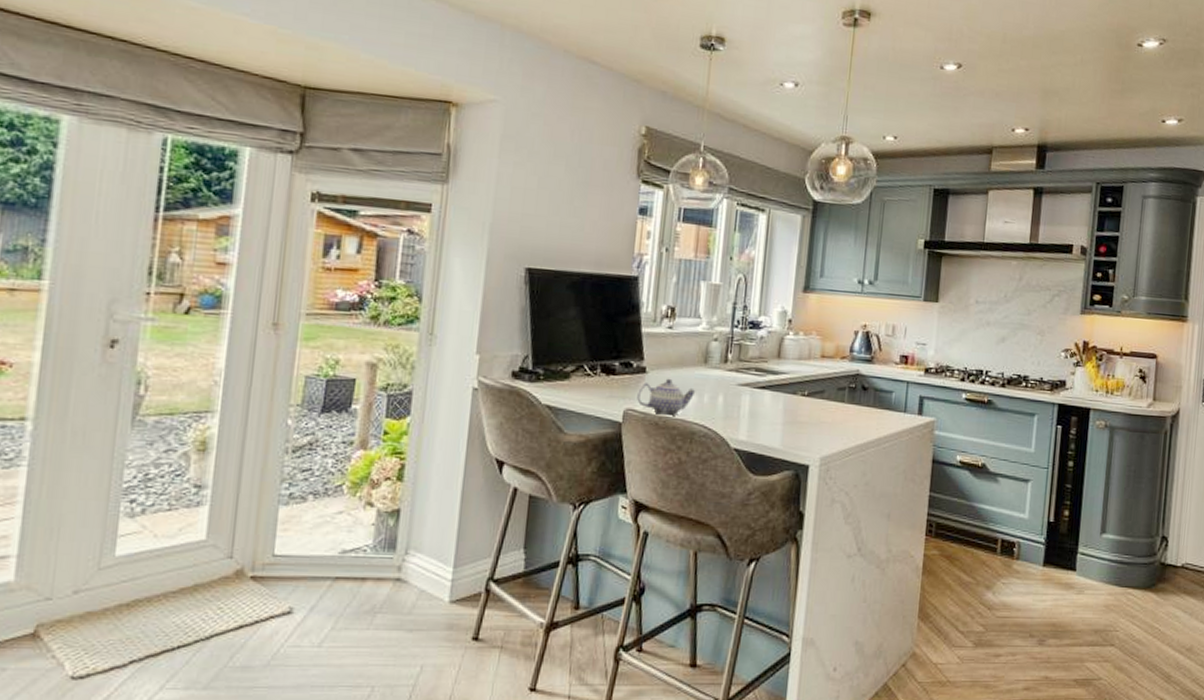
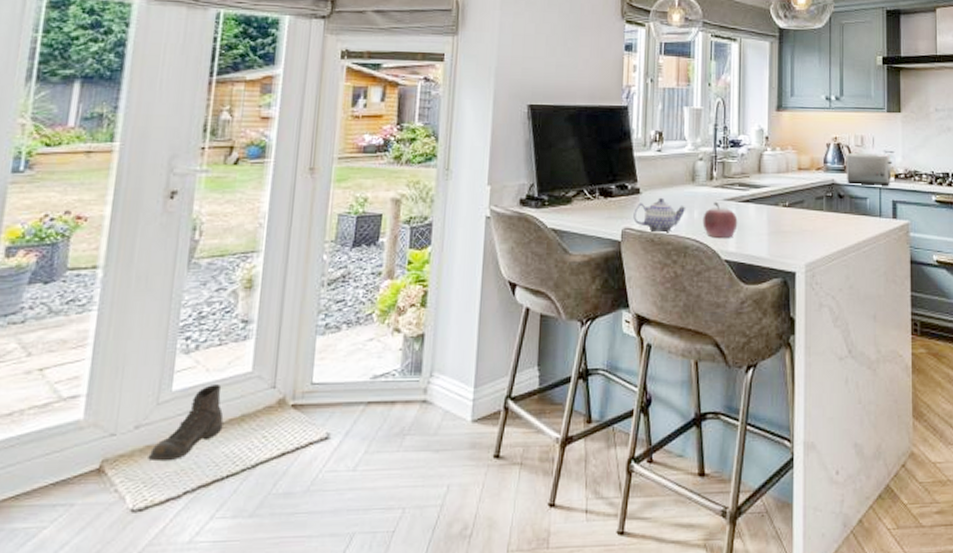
boot: none [89,551,174,629] -> present [148,385,224,462]
fruit: none [712,387,752,426] -> present [702,202,738,238]
toaster: none [872,343,923,380] -> present [846,153,892,185]

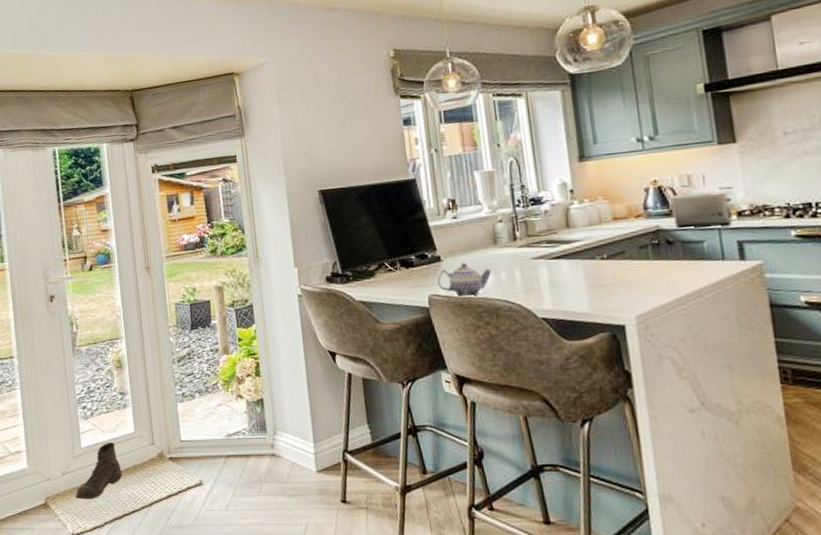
fruit: present [702,202,738,238] -> none [511,262,551,297]

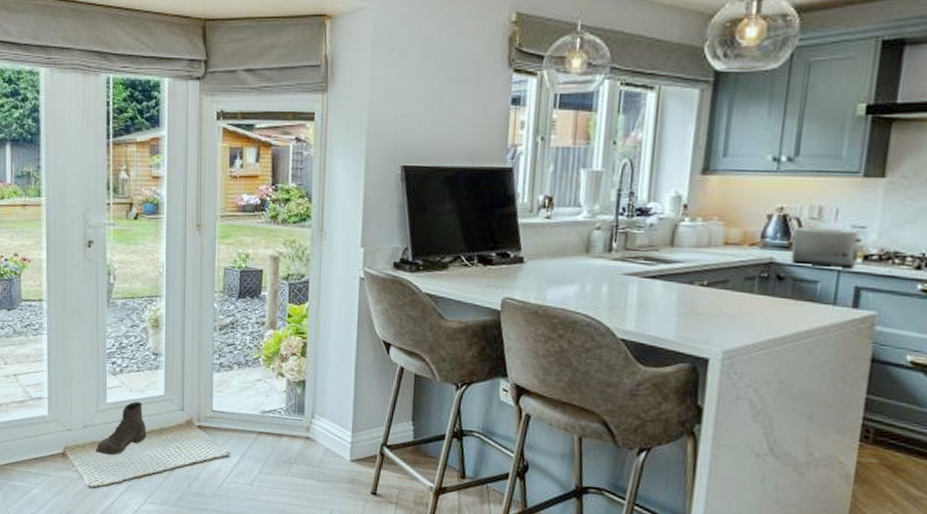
teapot: present [437,262,492,296] -> none [515,268,578,305]

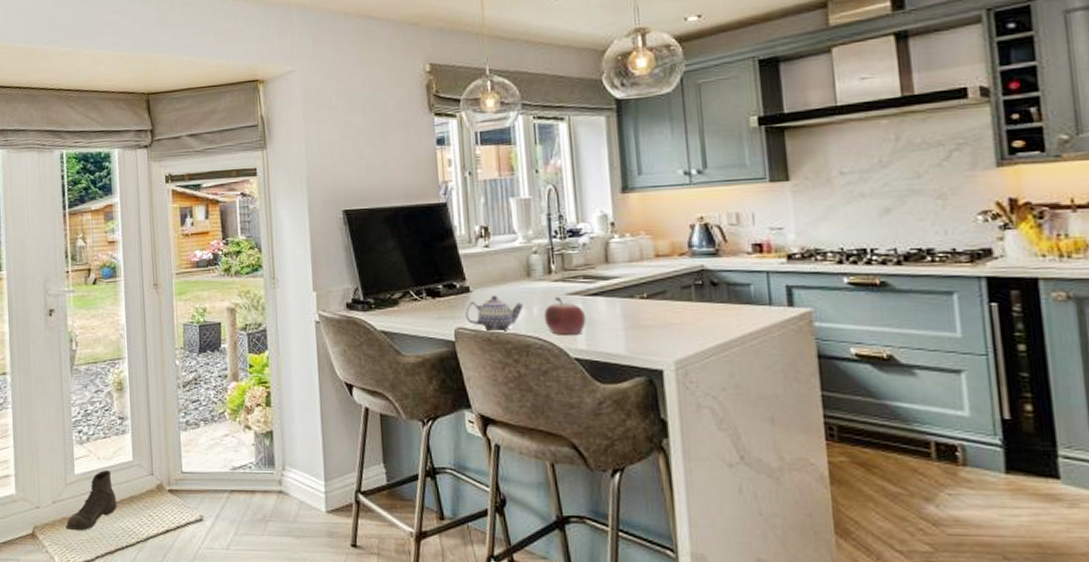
teapot: none [515,268,578,305] -> present [465,295,524,331]
fruit: none [596,276,640,316] -> present [544,297,587,335]
toaster: present [790,227,862,268] -> none [717,231,782,269]

